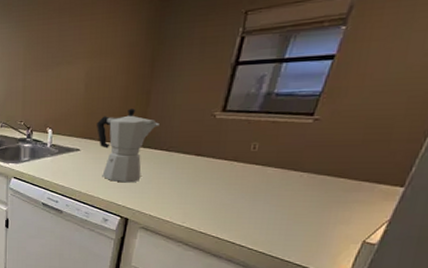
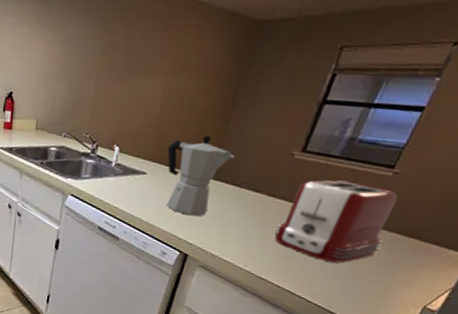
toaster: none [207,133,321,210] -> present [274,180,398,263]

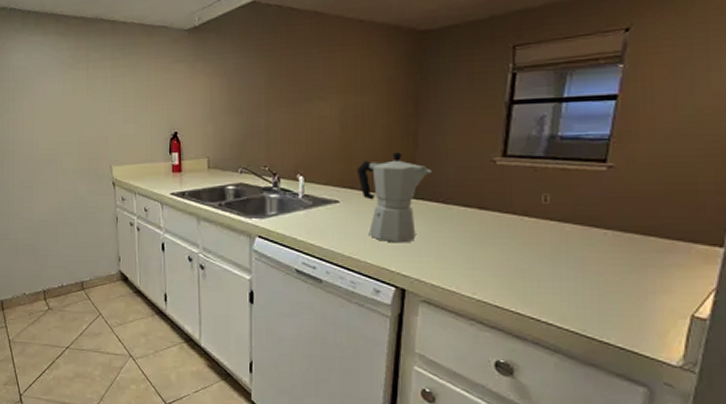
toaster: present [274,180,398,263] -> none [498,182,620,276]

